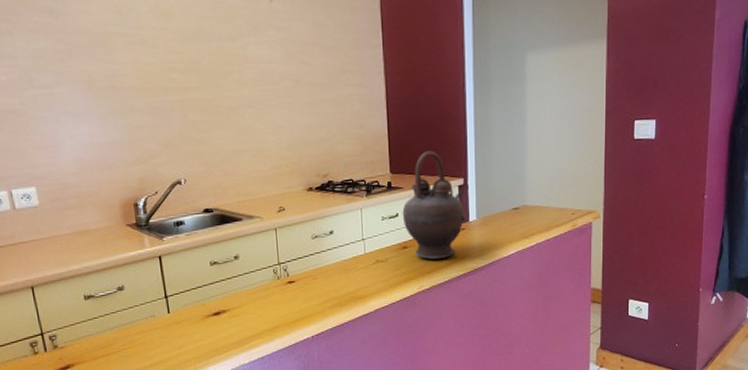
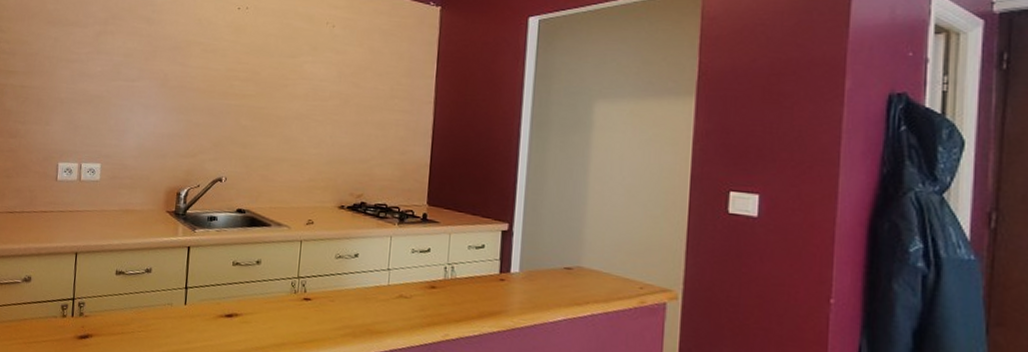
teapot: present [402,150,467,259] -> none [434,188,508,309]

